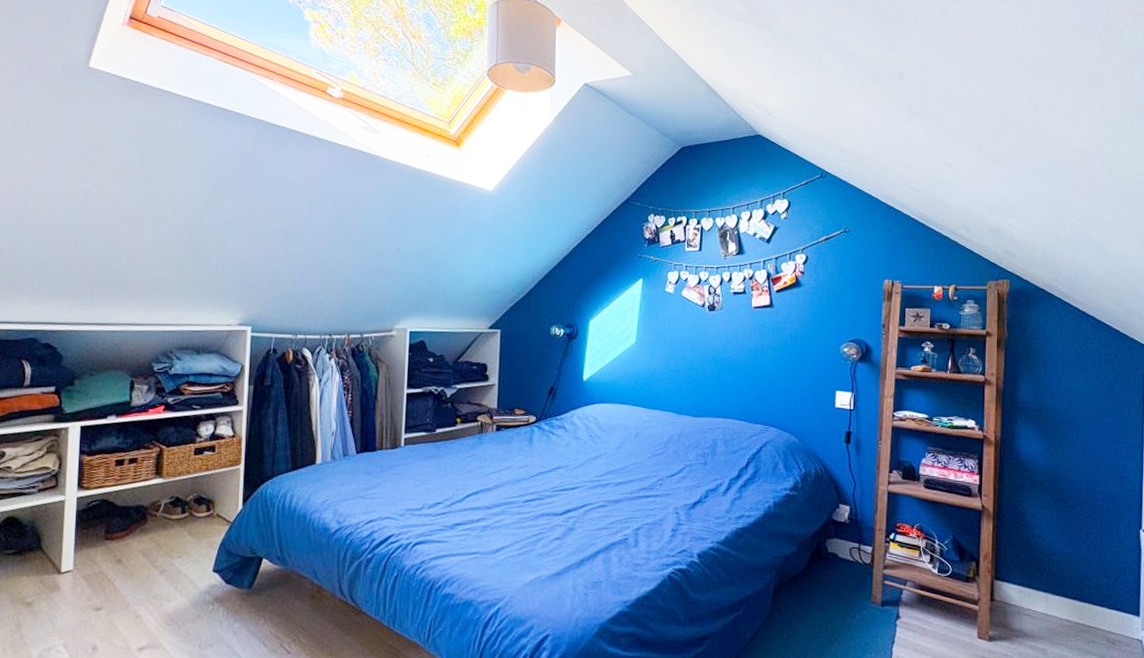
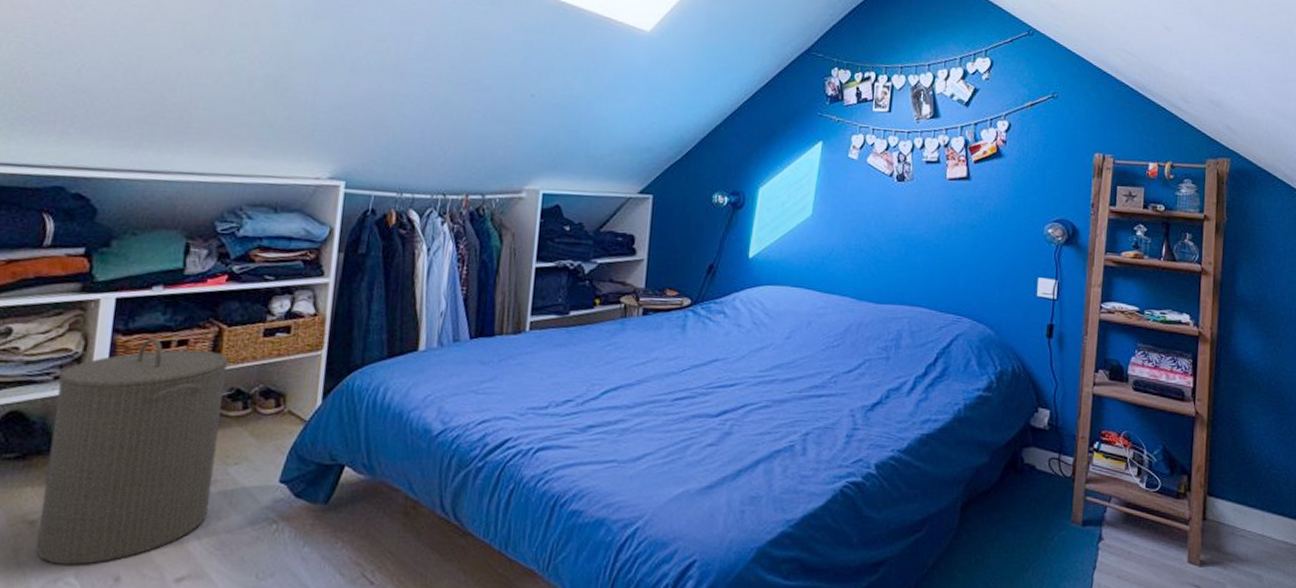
laundry hamper: none [33,457,168,637] -> present [35,337,228,565]

